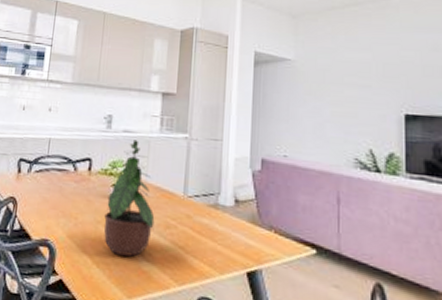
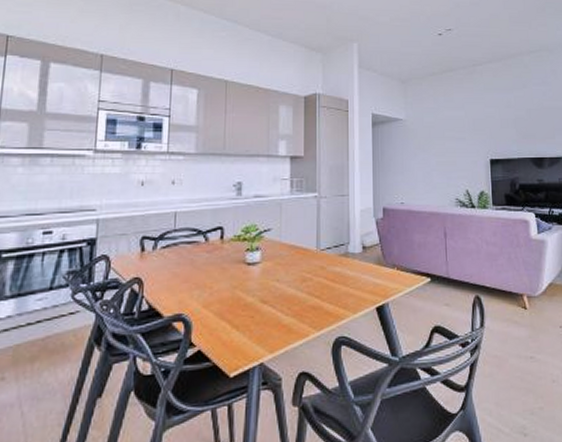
potted plant: present [104,139,155,257] -> none [241,203,291,315]

